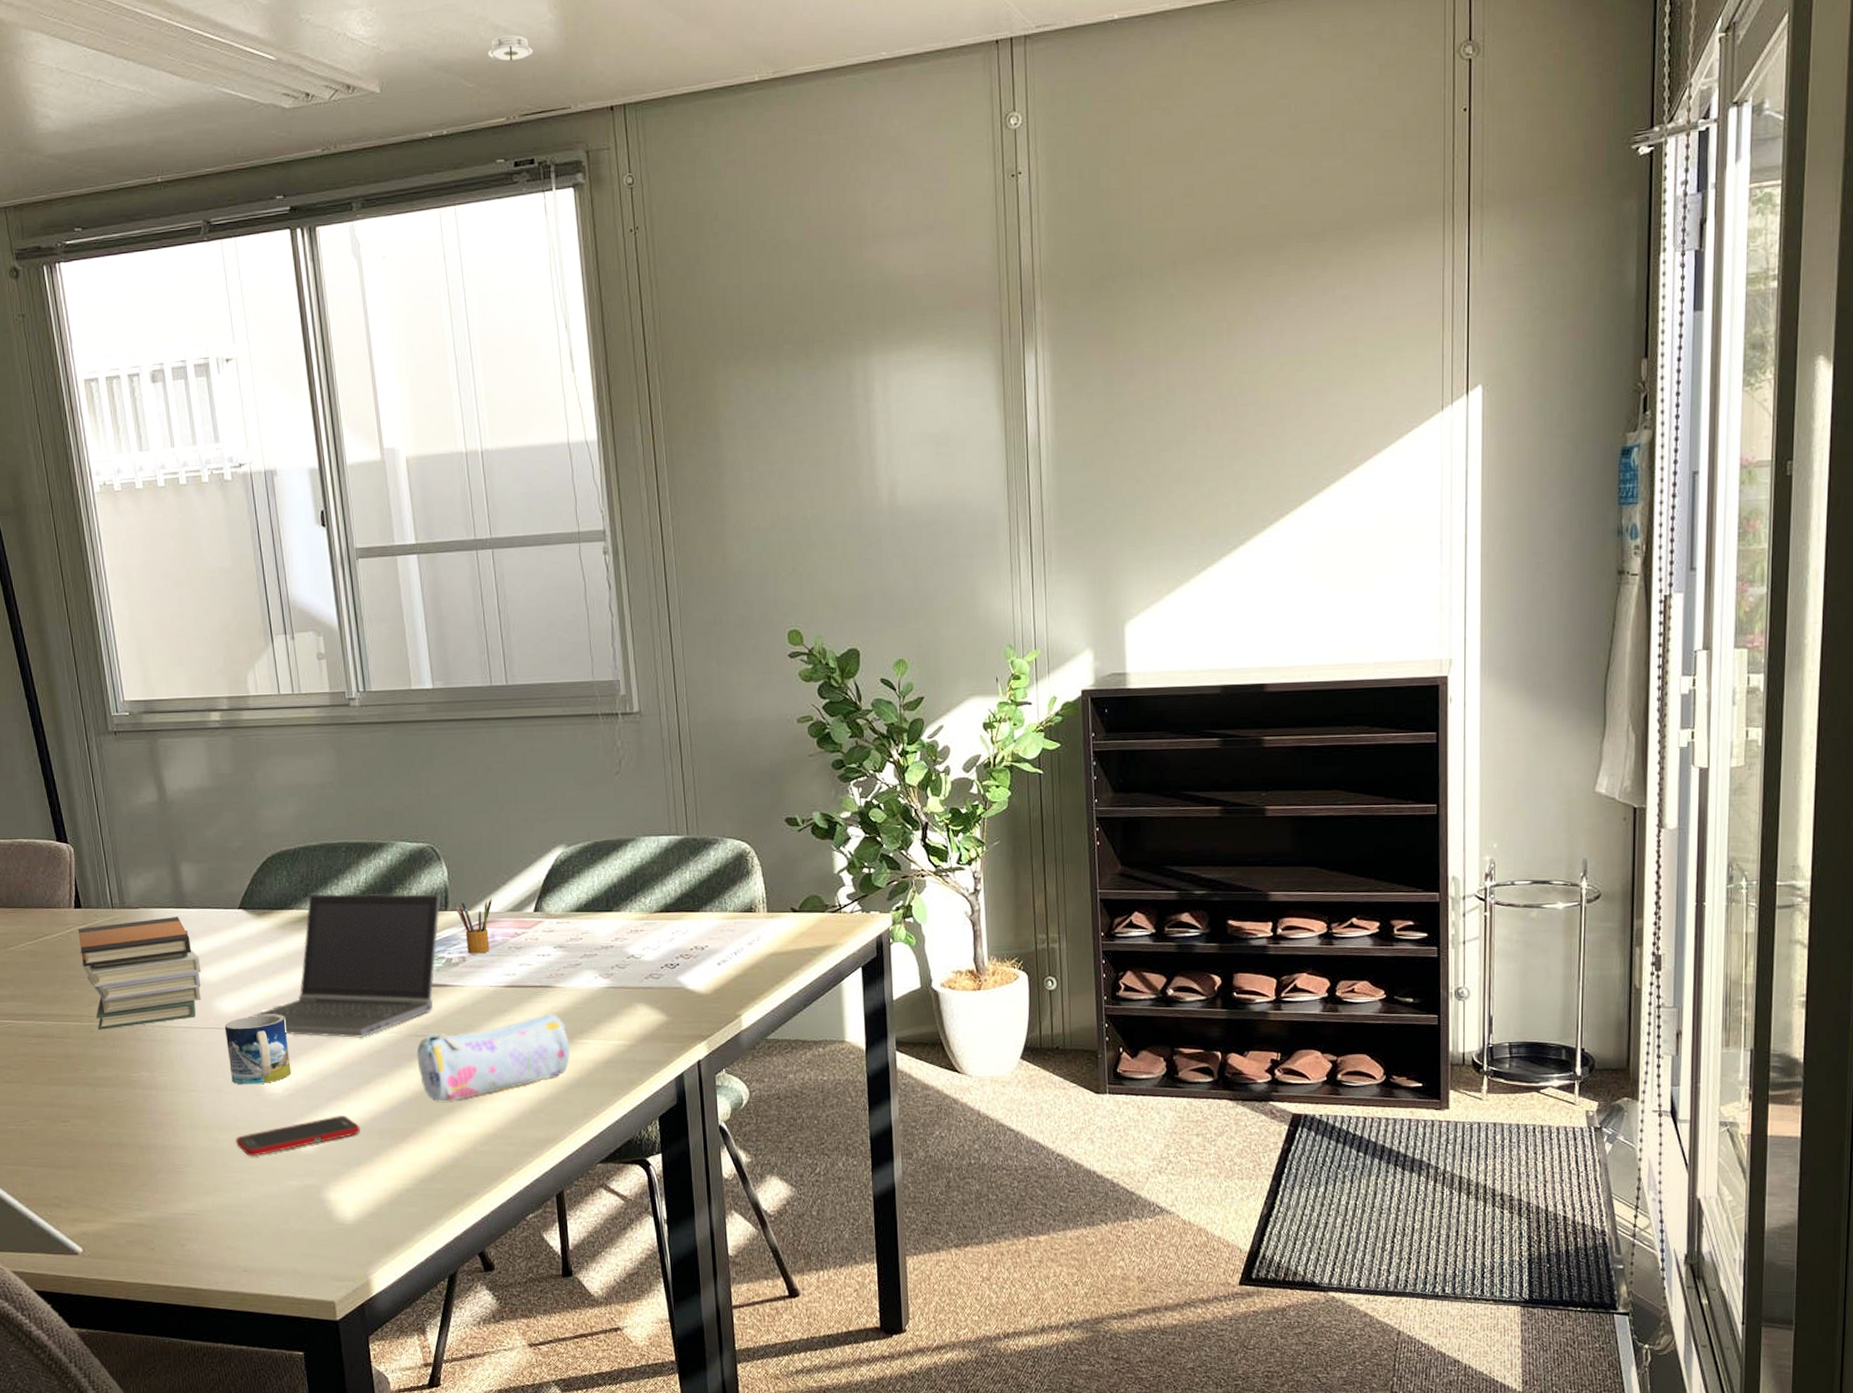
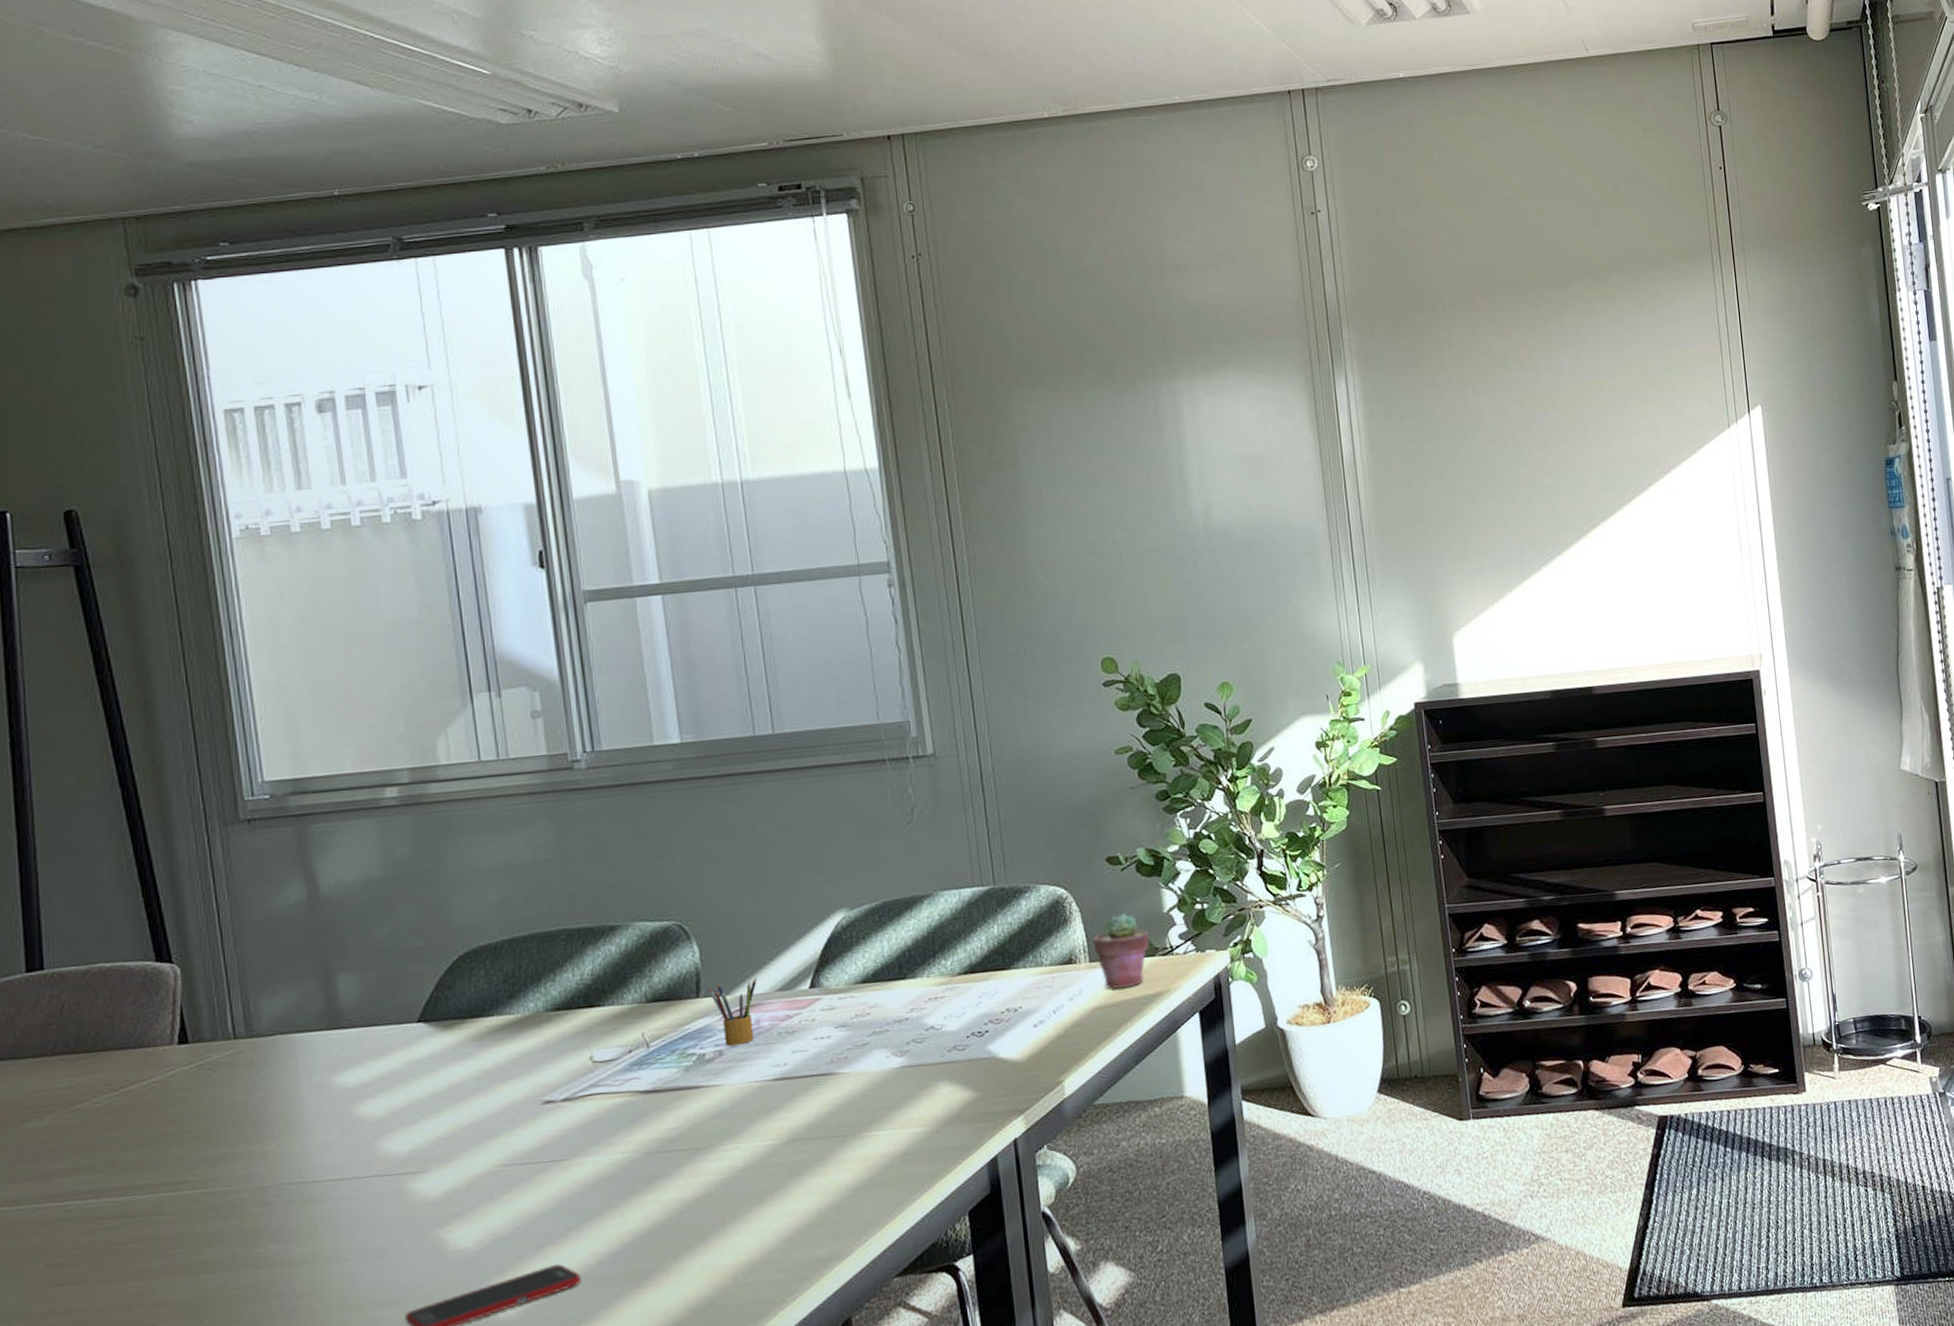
book stack: present [78,917,202,1030] -> none [182,1040,362,1198]
mug: present [224,1015,291,1085] -> none [392,1148,487,1244]
laptop computer: present [248,893,442,1038] -> none [427,979,692,1172]
pencil case: present [416,1014,571,1102] -> none [658,1106,858,1231]
smoke detector: present [487,34,533,62] -> none [746,62,799,87]
potted succulent: none [771,871,821,939] -> present [1092,913,1150,989]

